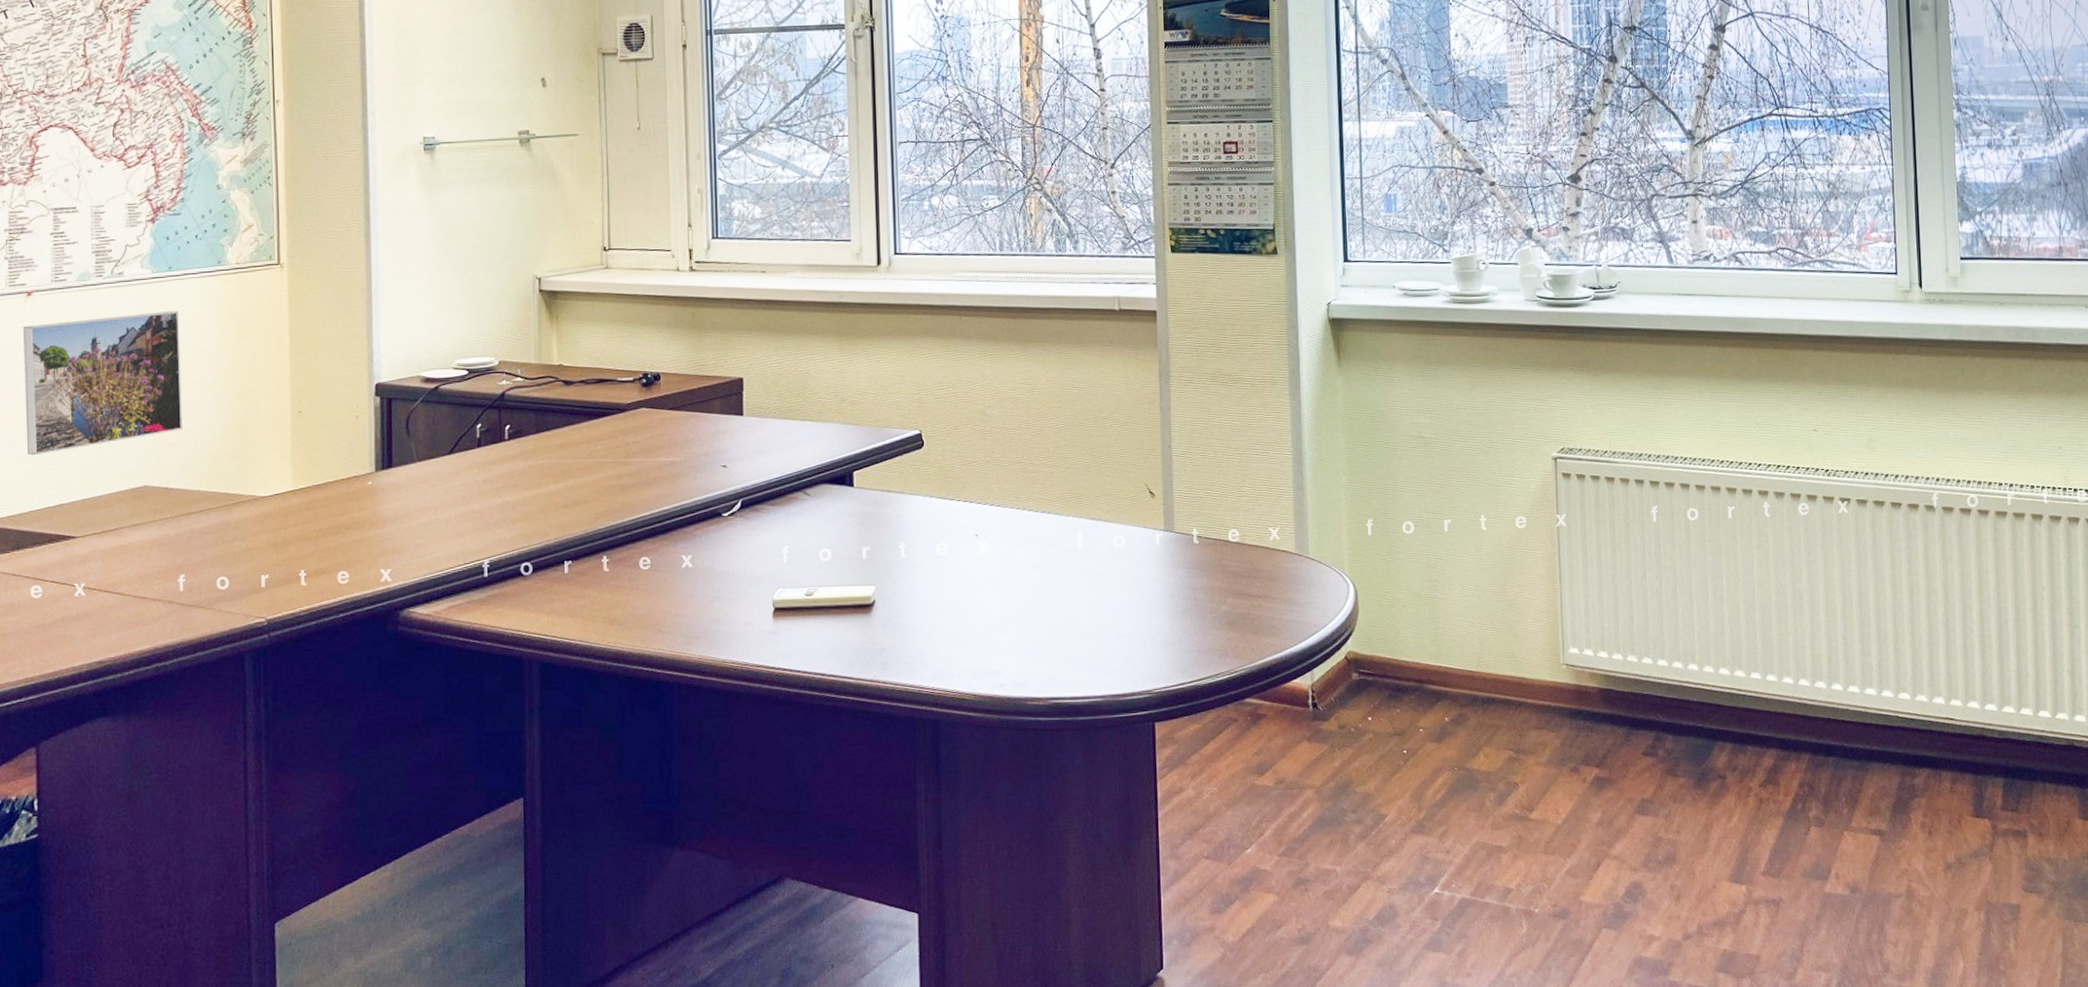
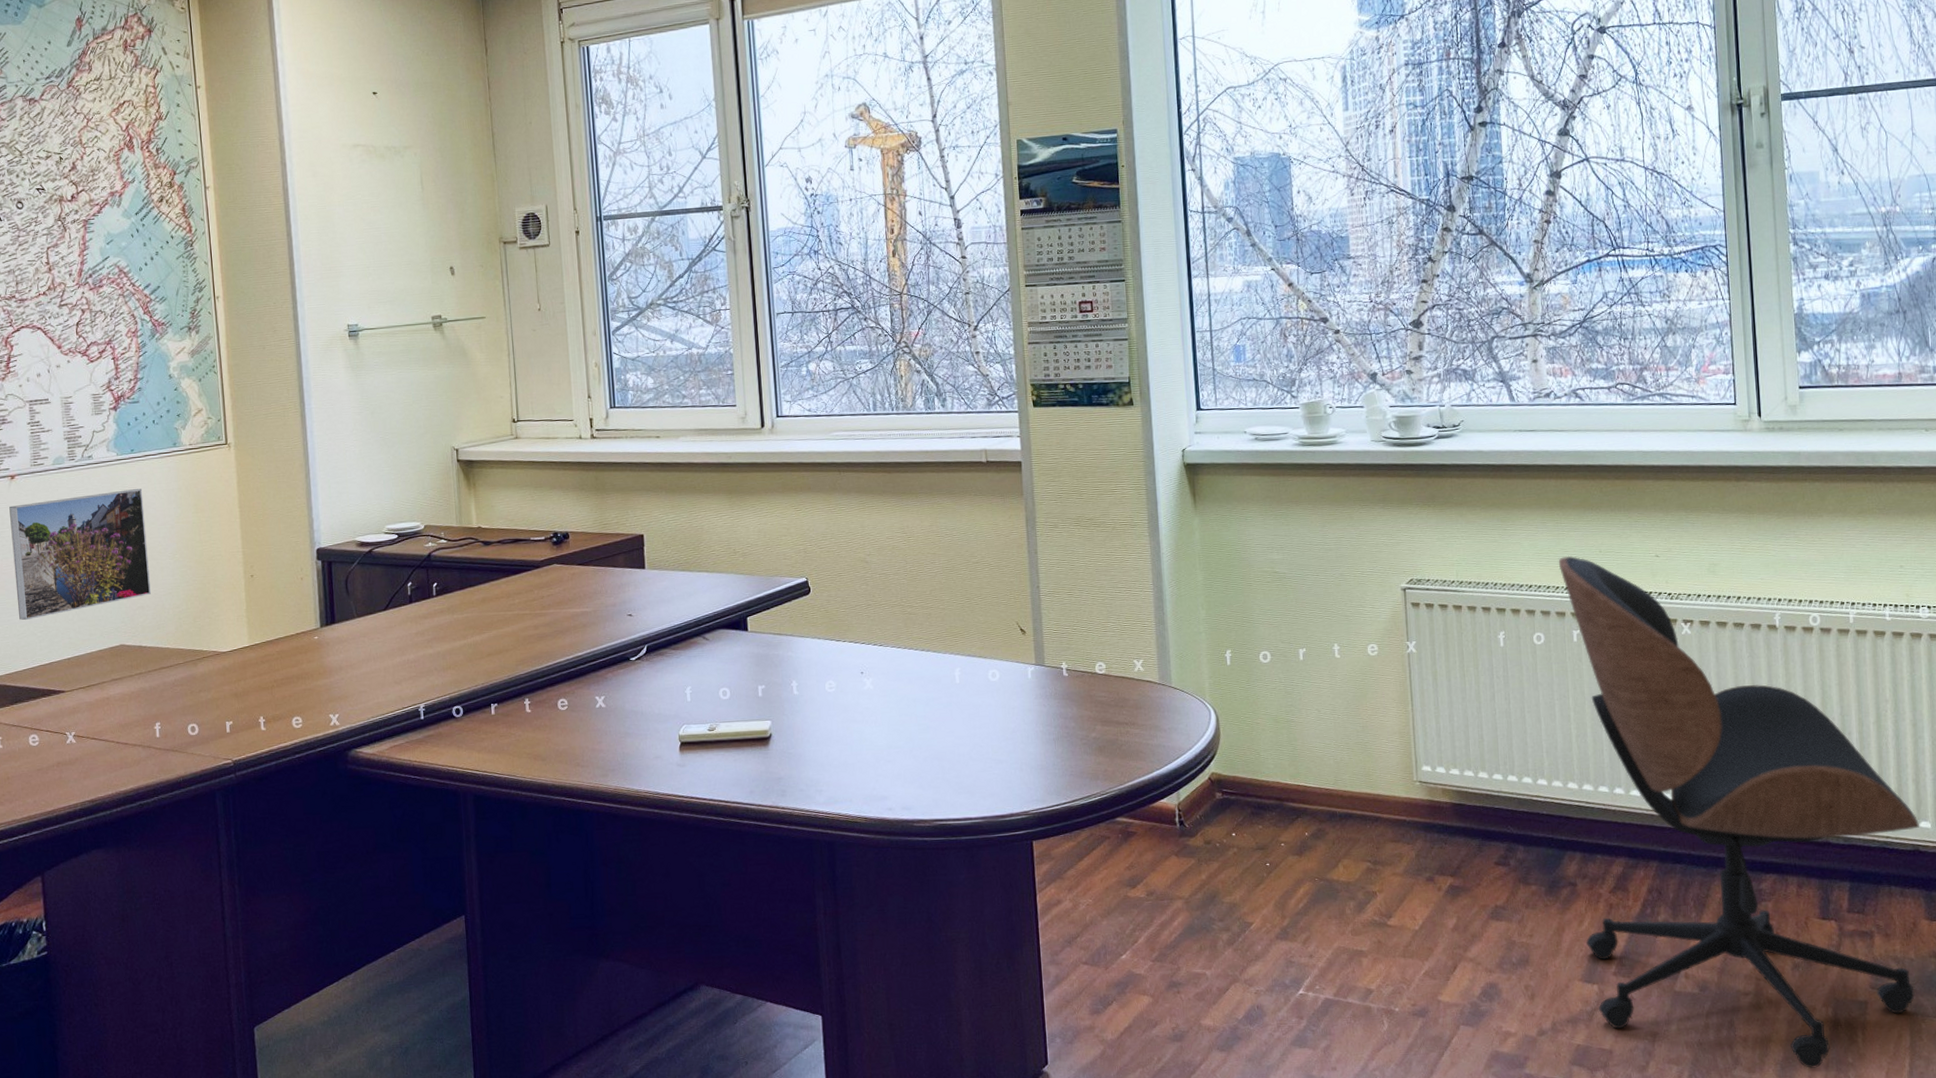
office chair: none [1714,427,2074,976] -> present [1558,555,1919,1068]

